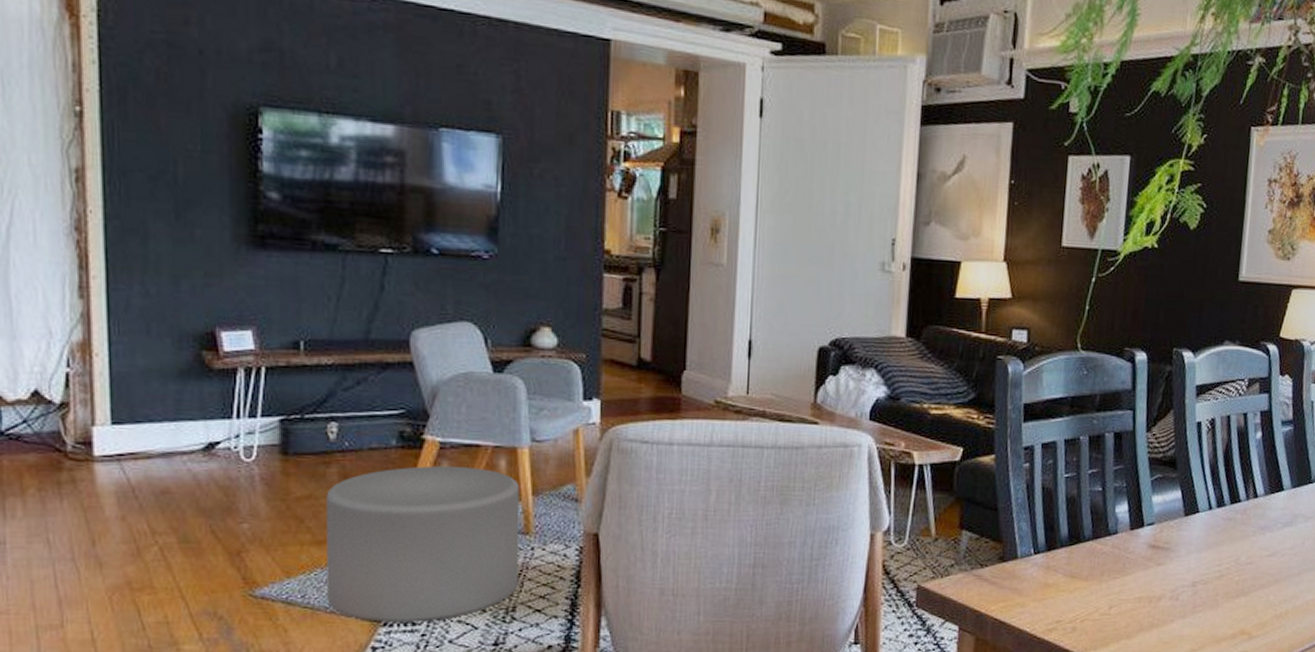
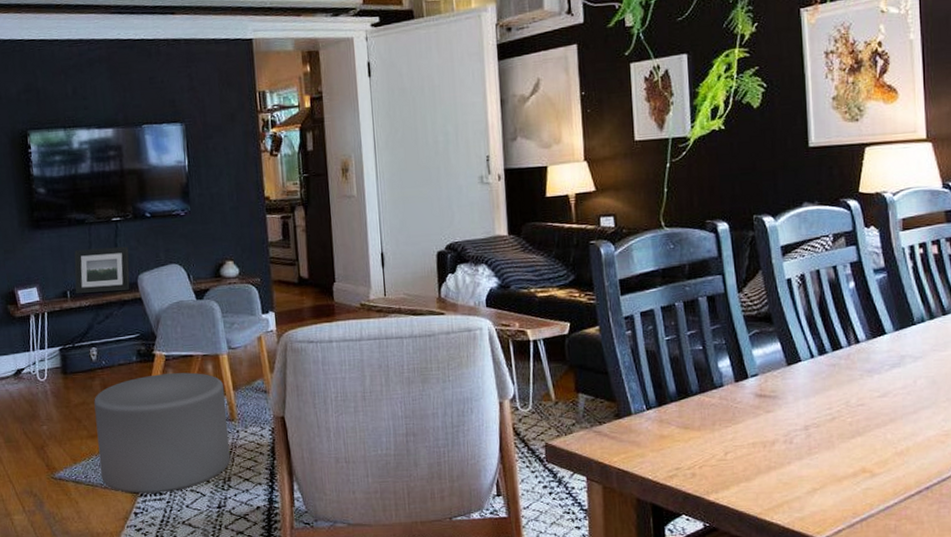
picture frame: none [312,285,401,351] -> present [74,246,130,295]

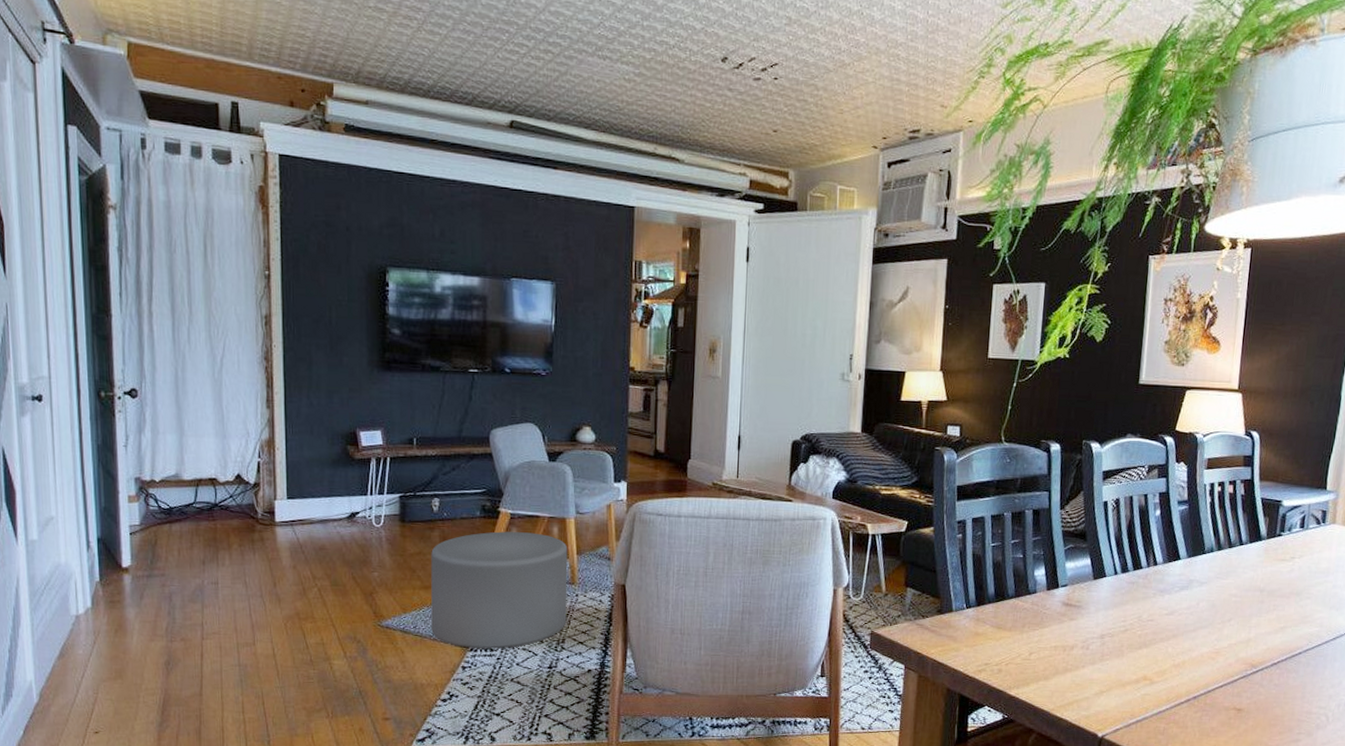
picture frame: present [74,246,130,295] -> none [422,397,484,445]

